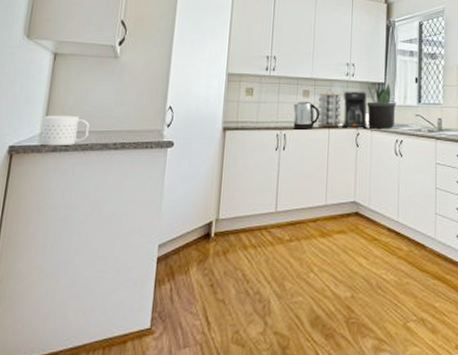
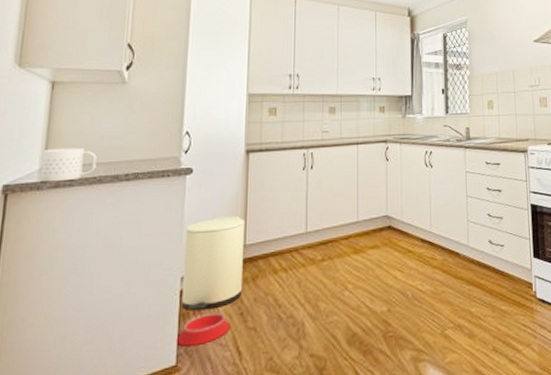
pet bowl: none [151,283,201,311] -> present [176,313,230,347]
pedal bin: none [158,190,220,278] -> present [181,215,246,311]
kettle: present [293,101,320,130] -> none [319,118,348,147]
spice rack: present [317,88,341,128] -> none [345,103,370,144]
coffee maker: present [342,91,367,128] -> none [371,105,396,143]
planter: present [366,82,397,129] -> none [394,95,425,142]

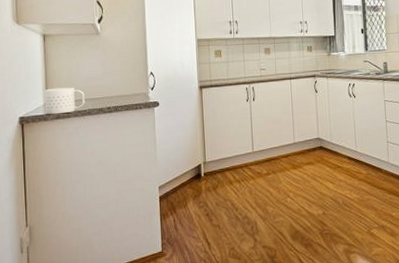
pet bowl: present [176,313,230,347] -> none [160,214,200,238]
pedal bin: present [181,215,246,311] -> none [158,139,206,212]

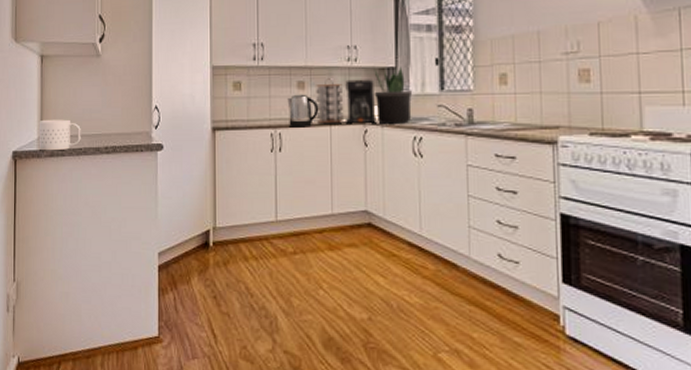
kettle: none [257,57,282,83] -> present [287,94,319,127]
spice rack: none [278,44,300,79] -> present [316,77,344,124]
coffee maker: none [300,45,323,78] -> present [345,79,376,124]
planter: none [319,35,347,76] -> present [374,66,413,124]

